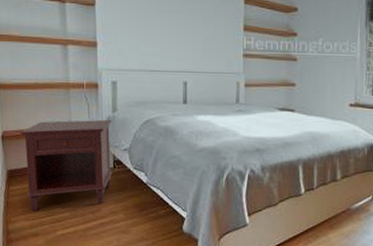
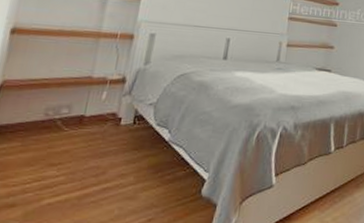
nightstand: present [20,119,113,211] -> none [11,70,142,175]

